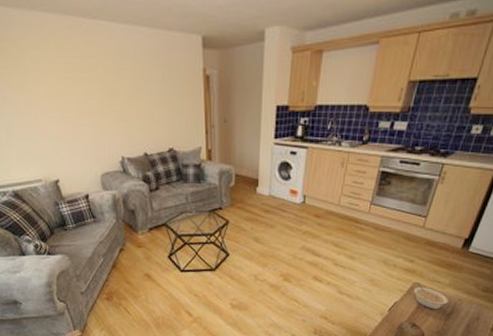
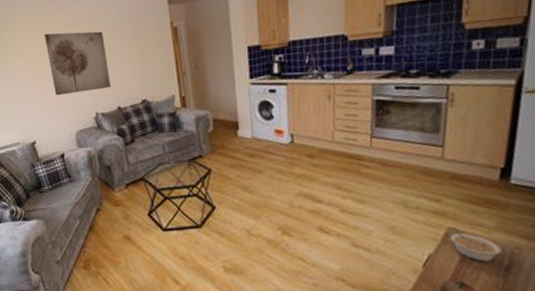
wall art: none [67,63,138,135] -> present [44,31,110,96]

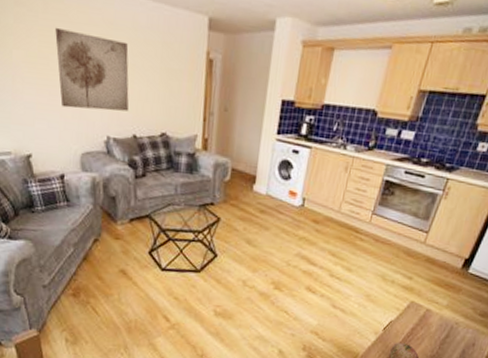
legume: present [449,227,502,262] -> none [410,301,445,332]

